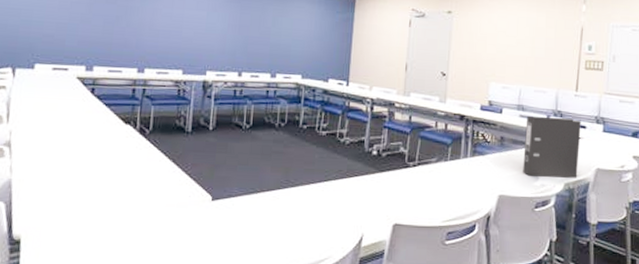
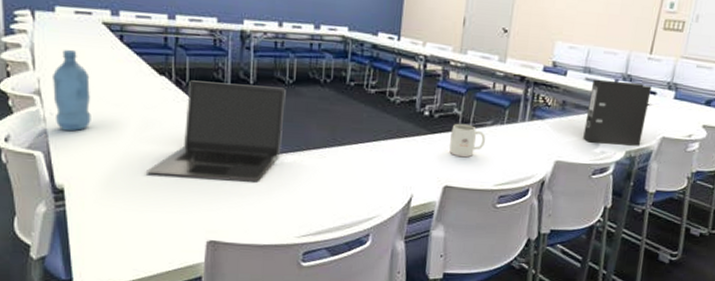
water bottle: none [21,102,59,181] -> present [53,49,91,131]
laptop: none [103,128,243,226] -> present [145,80,286,182]
mug: none [397,161,431,195] -> present [449,123,485,158]

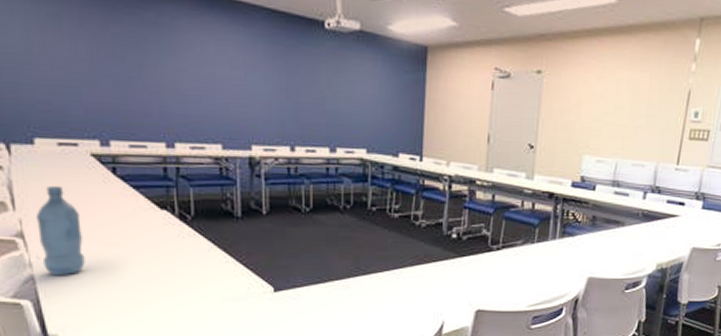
laptop: present [145,80,286,182] -> none [151,213,303,319]
mug: present [449,123,485,158] -> none [480,244,516,280]
binder: present [583,79,652,146] -> none [615,192,680,258]

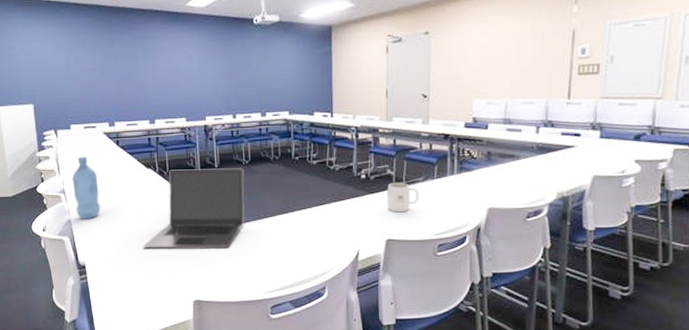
laptop: none [151,213,303,319] -> present [142,168,245,249]
mug: none [480,244,516,280] -> present [387,182,419,213]

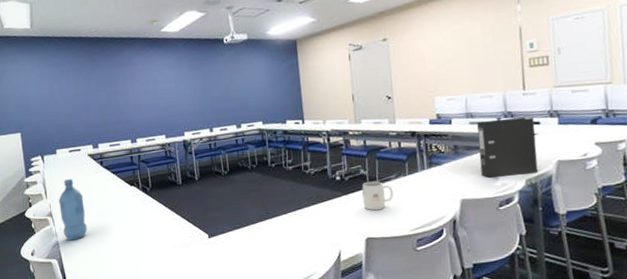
laptop: present [142,168,245,249] -> none [129,178,227,265]
binder: none [512,127,575,188] -> present [476,116,539,178]

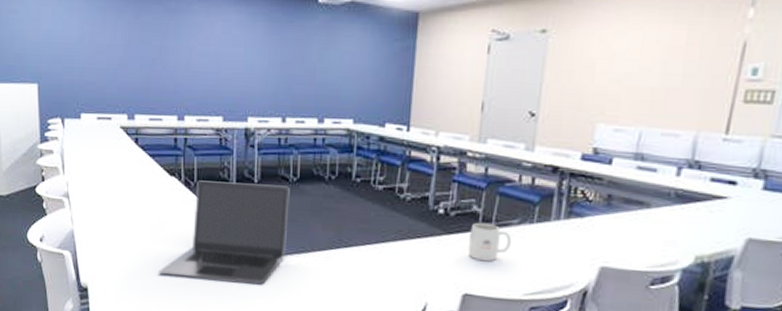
water bottle: present [59,178,87,241] -> none [79,153,111,232]
laptop: none [129,178,227,265] -> present [158,180,290,285]
binder: present [476,116,539,178] -> none [636,167,730,250]

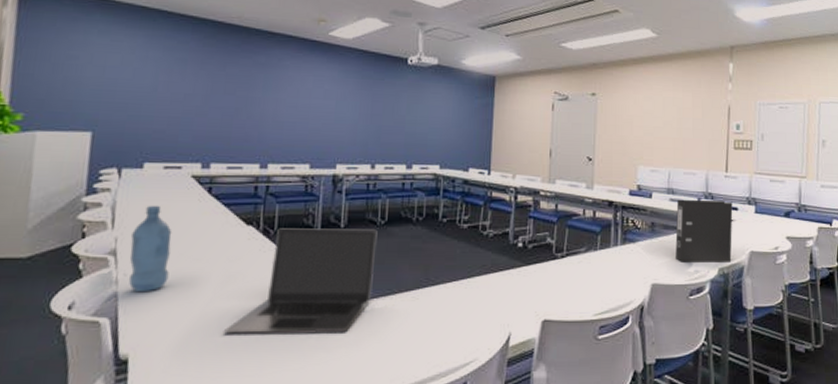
water bottle: none [79,153,111,232] -> present [128,205,172,293]
mug: present [468,222,511,262] -> none [545,252,580,288]
binder: none [636,167,730,250] -> present [675,199,733,262]

